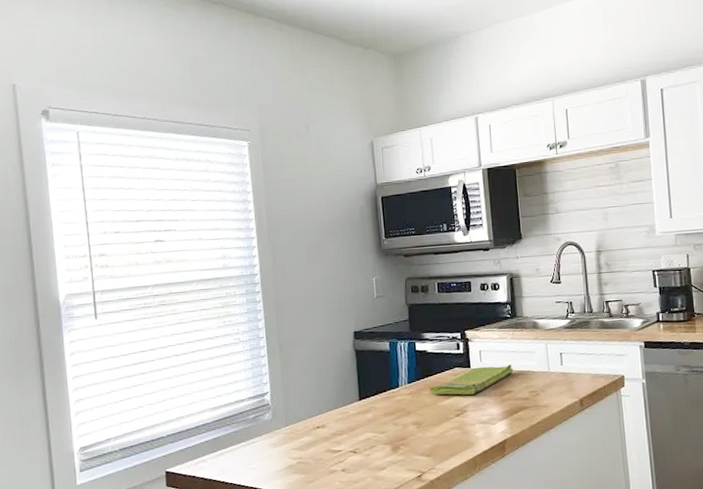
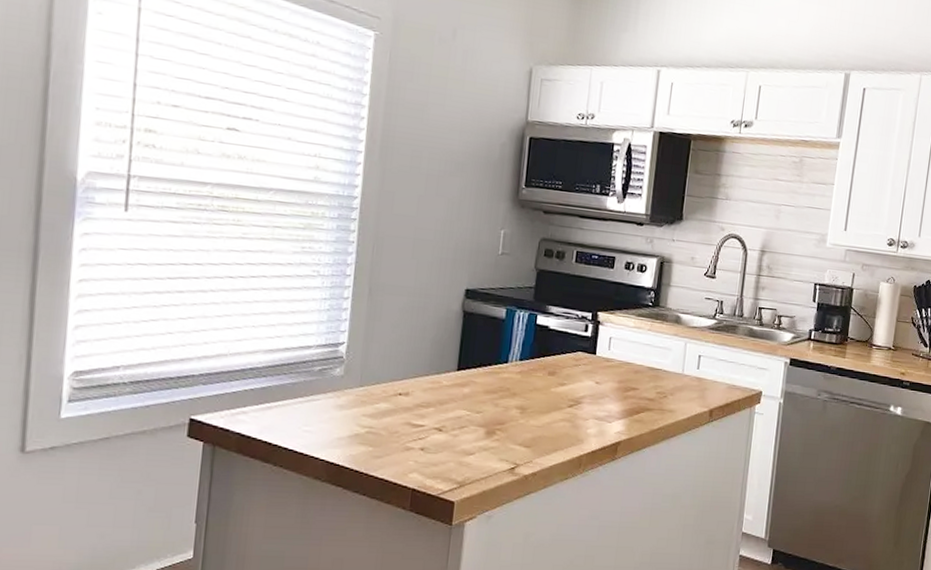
dish towel: present [429,364,513,395] -> none [543,355,644,385]

